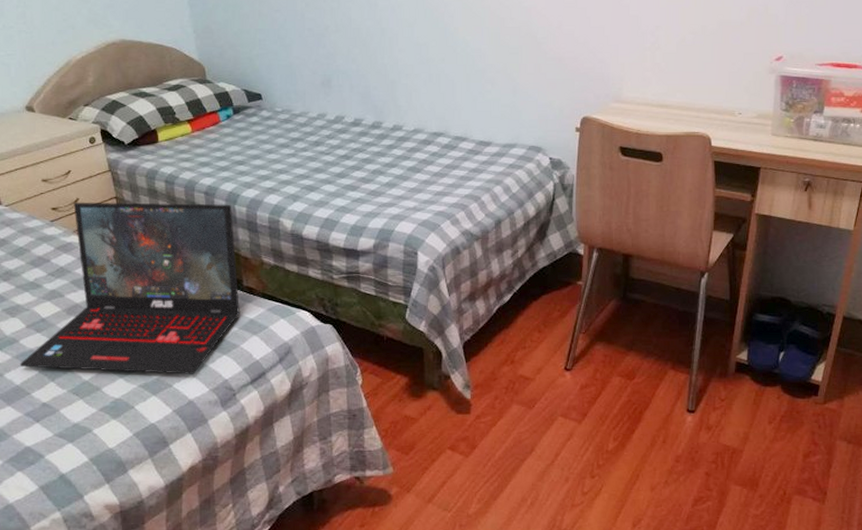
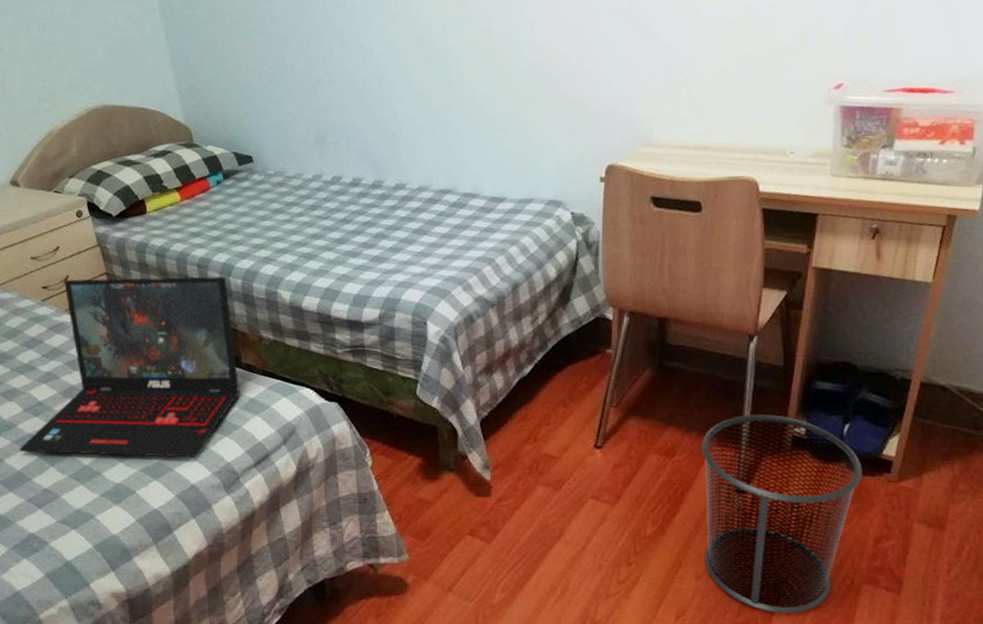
waste bin: none [658,342,794,522] -> present [702,414,862,614]

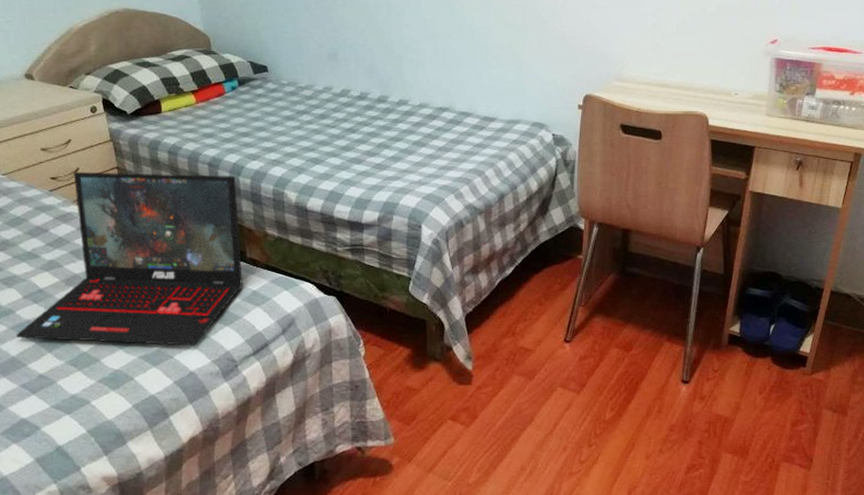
waste bin: present [702,414,862,614] -> none [653,314,783,488]

